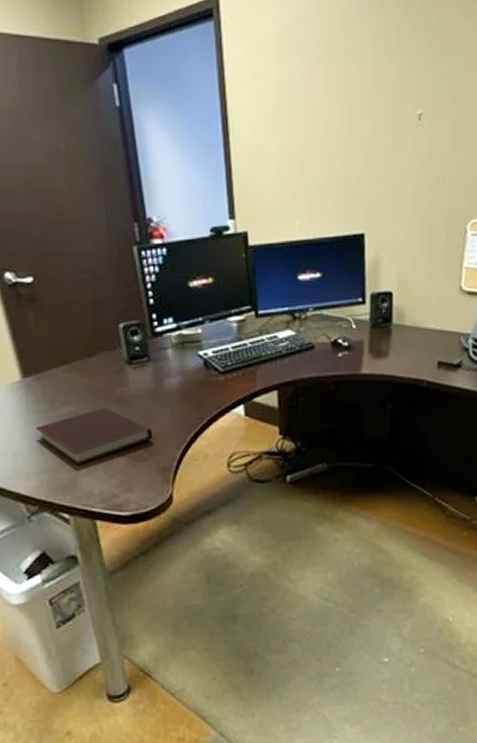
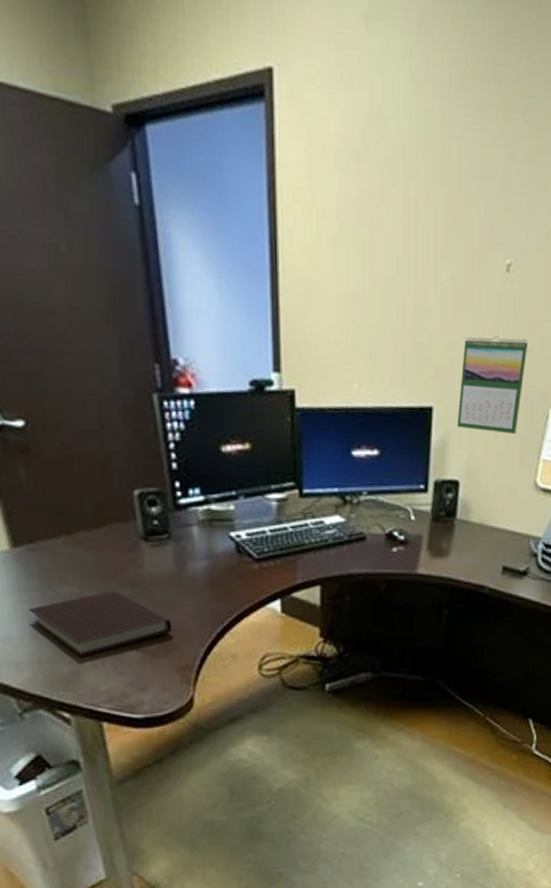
calendar: none [386,170,443,249] -> present [458,336,529,435]

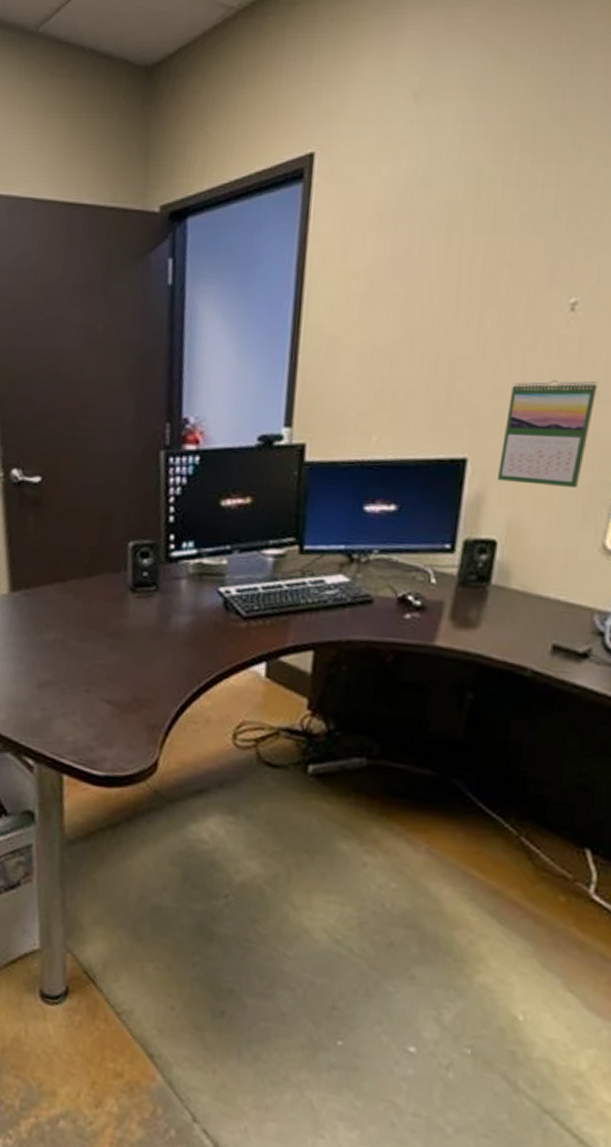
notebook: present [29,590,172,658] -> none [15,638,147,705]

